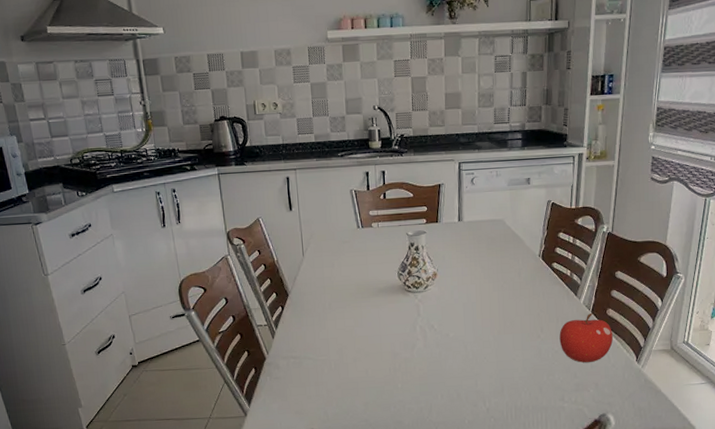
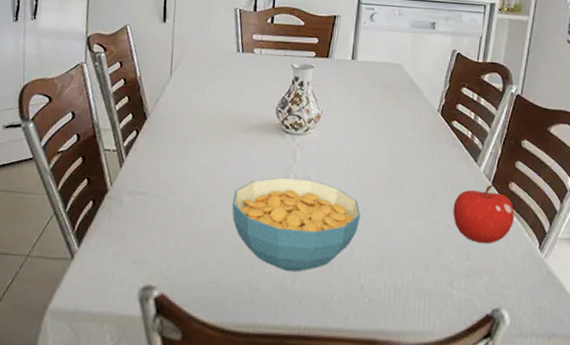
cereal bowl: none [370,328,481,405] -> present [232,177,361,272]

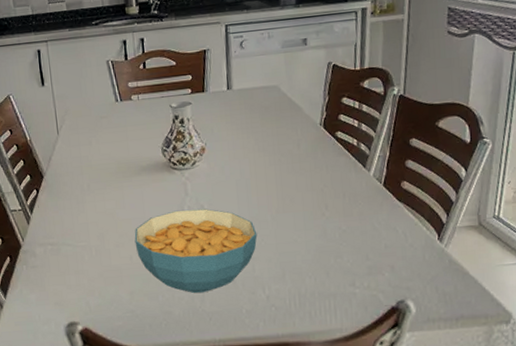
fruit: present [453,185,515,244] -> none [347,187,410,243]

